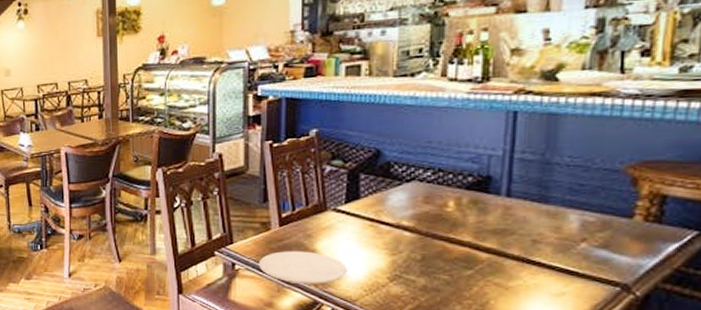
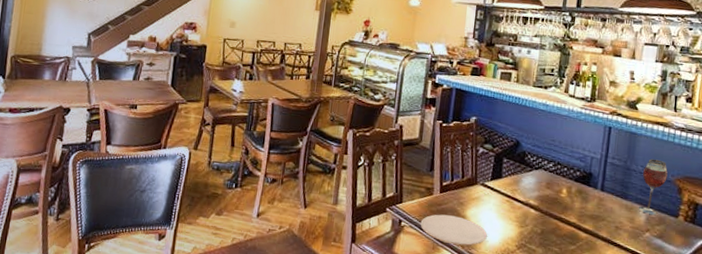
wineglass: none [566,144,613,218] -> present [638,159,668,215]

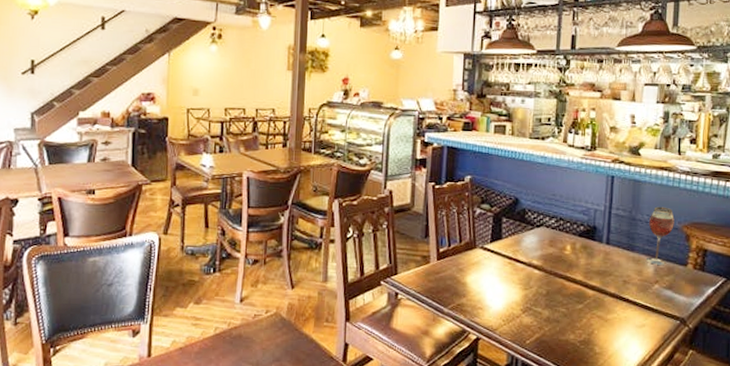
plate: present [420,214,487,246] -> none [418,283,490,315]

